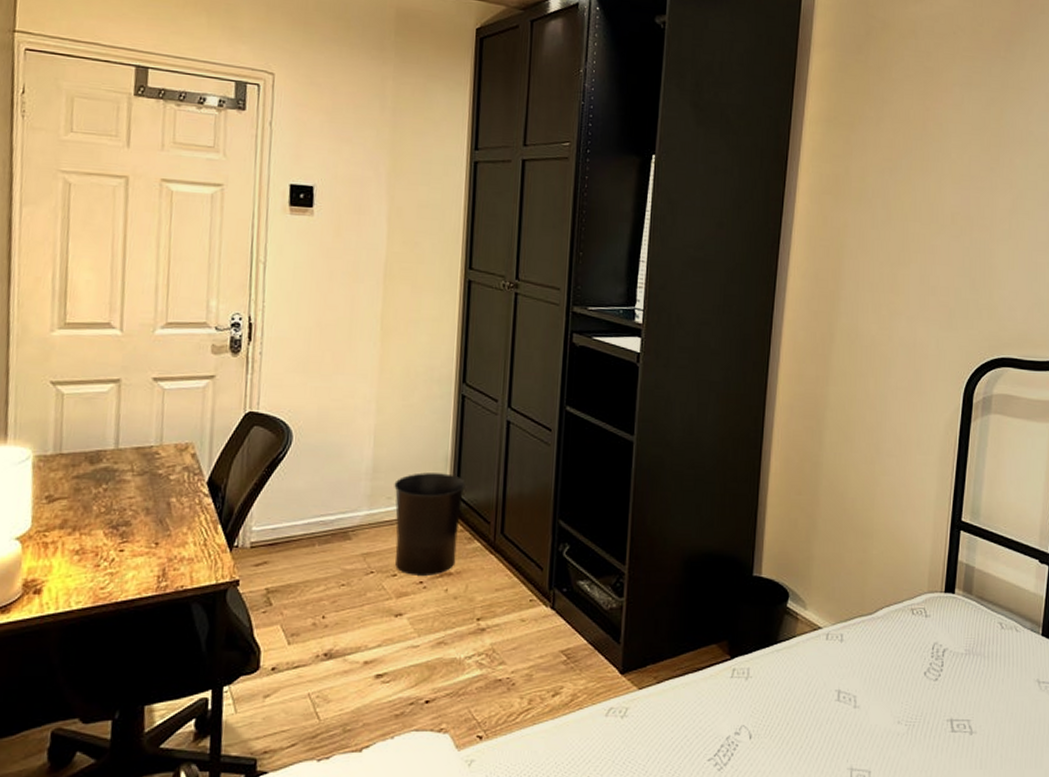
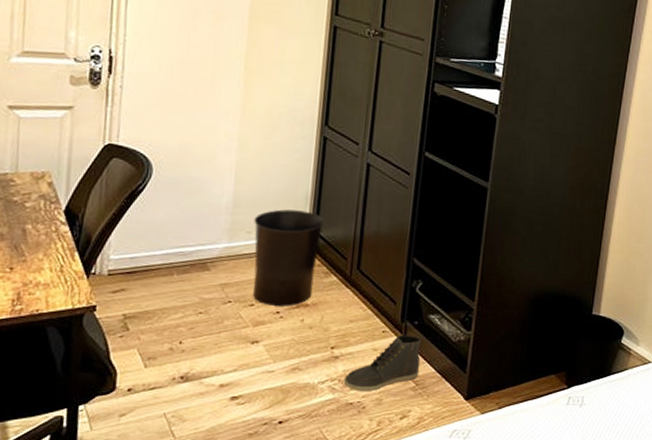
sneaker: none [491,603,571,667] -> present [343,334,421,392]

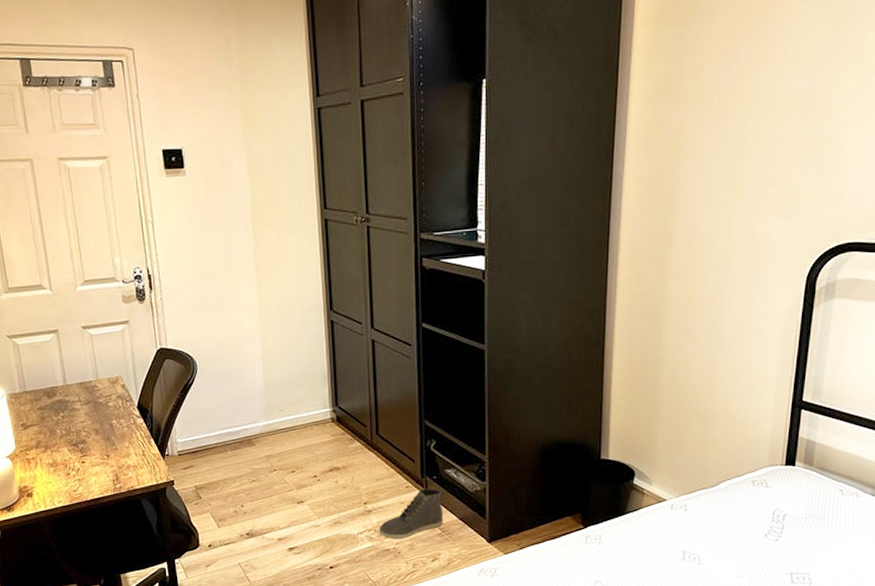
waste bin: present [253,209,325,306] -> none [284,387,342,471]

